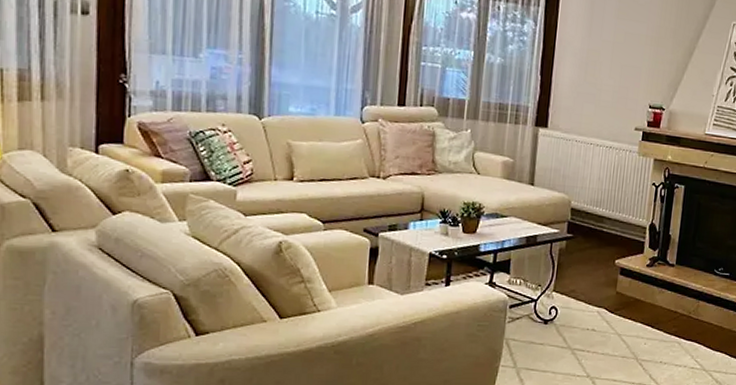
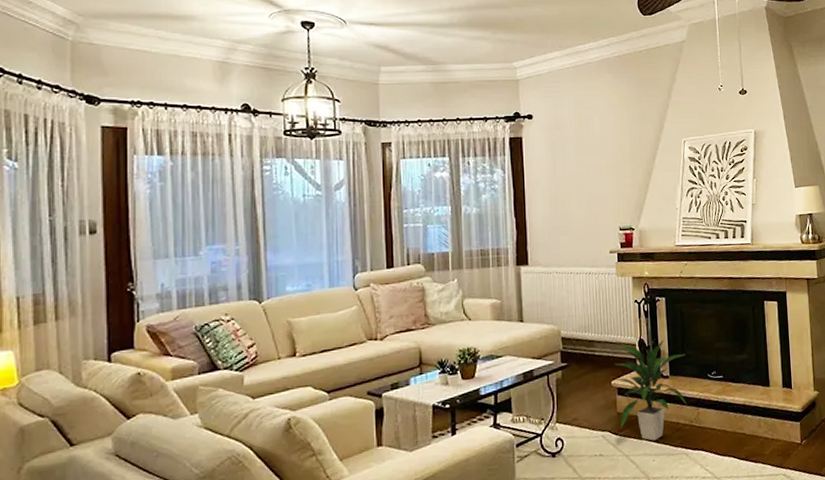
indoor plant: none [617,226,695,325] -> present [615,339,687,441]

